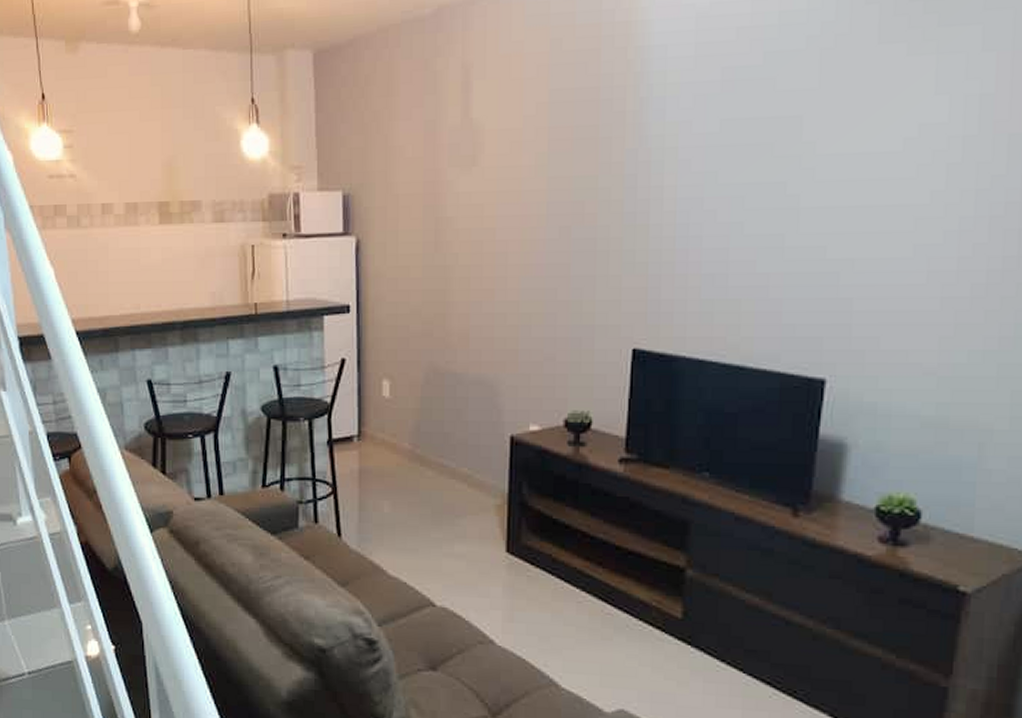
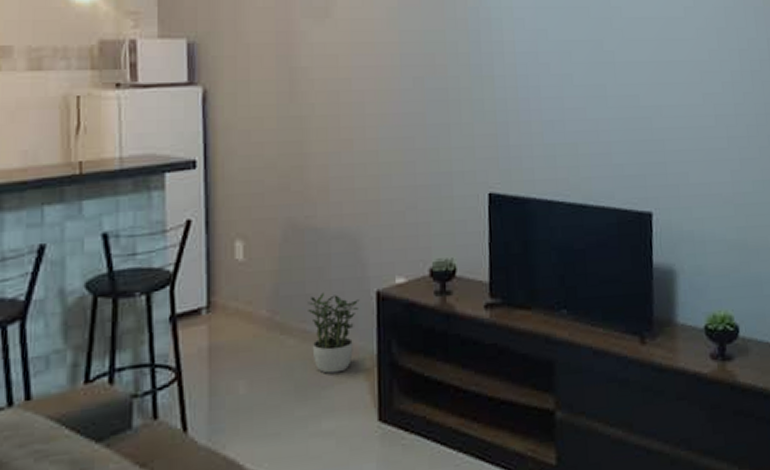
potted plant: none [445,432,494,505] -> present [308,292,360,374]

